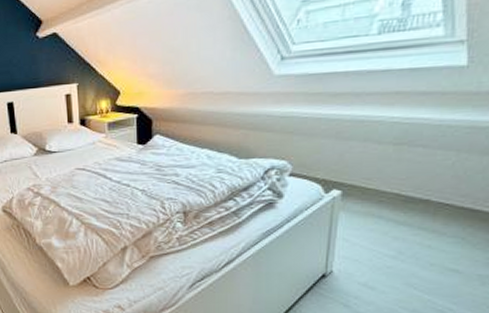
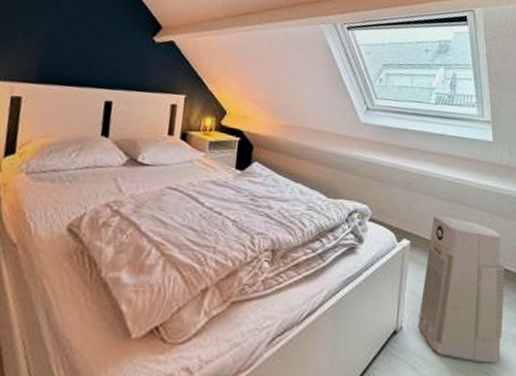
air purifier: none [351,160,476,302] -> present [418,214,506,364]

